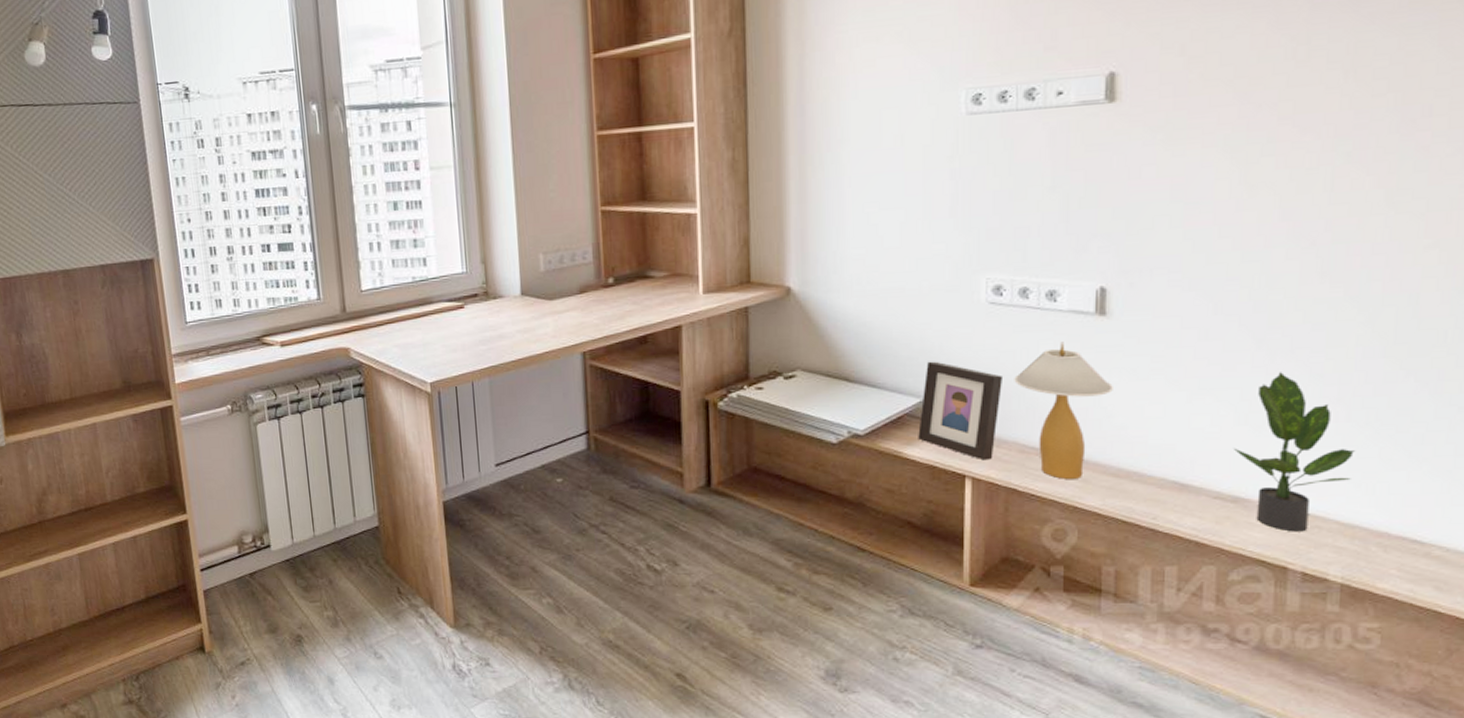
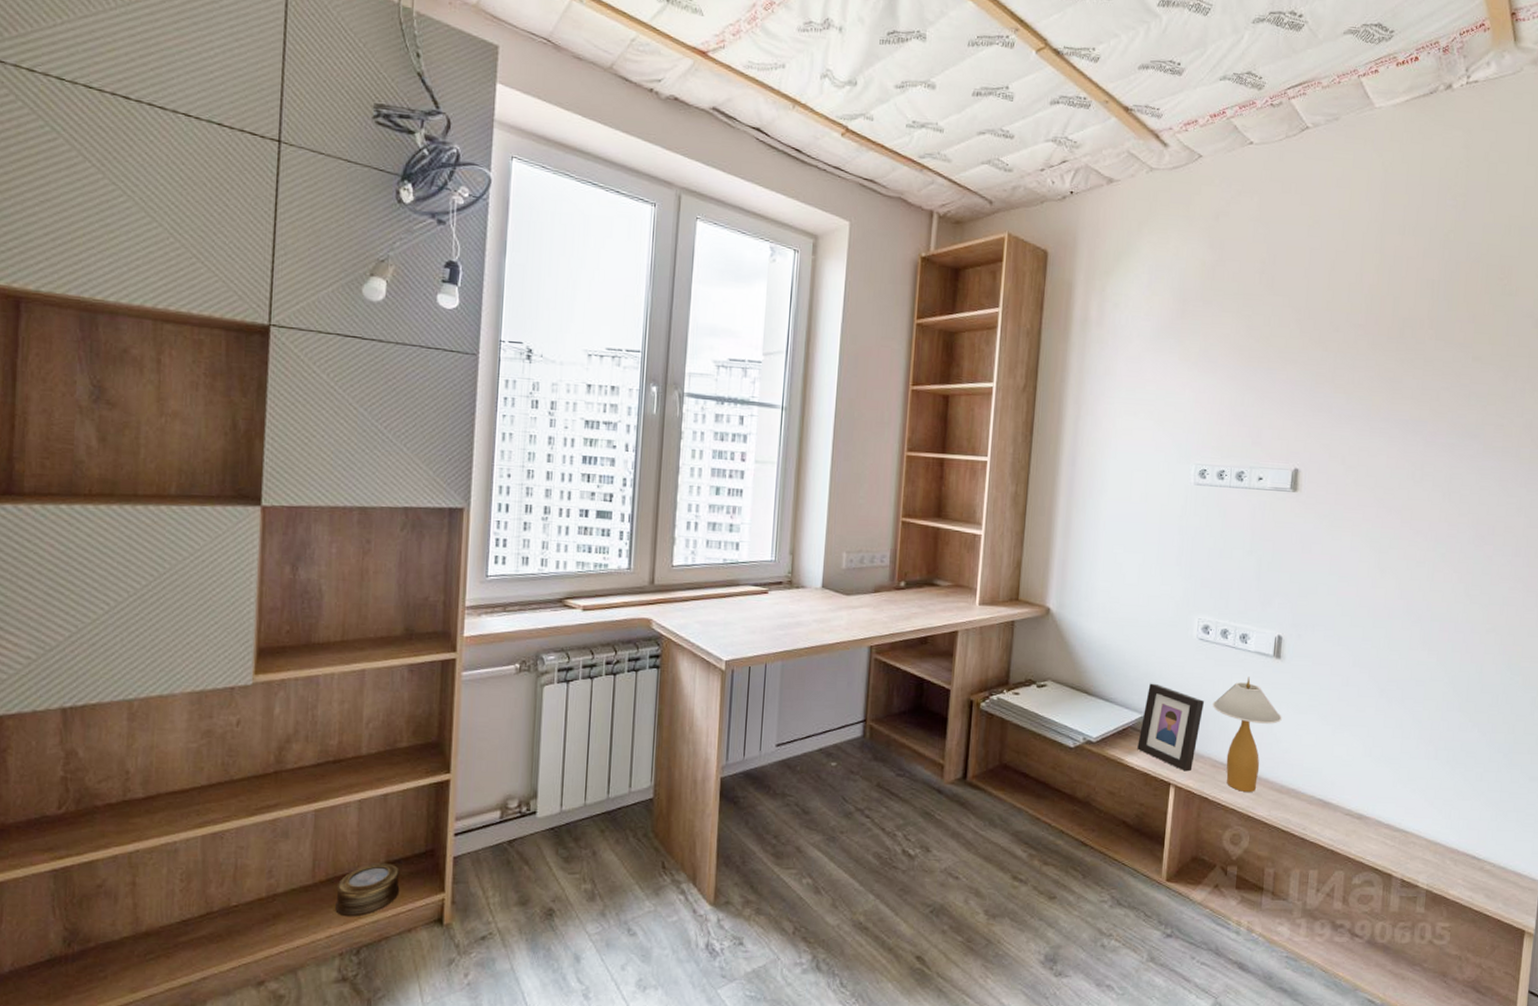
decorative box: none [109,599,163,647] -> present [335,863,401,917]
potted plant: present [1234,372,1356,532] -> none [1361,716,1440,846]

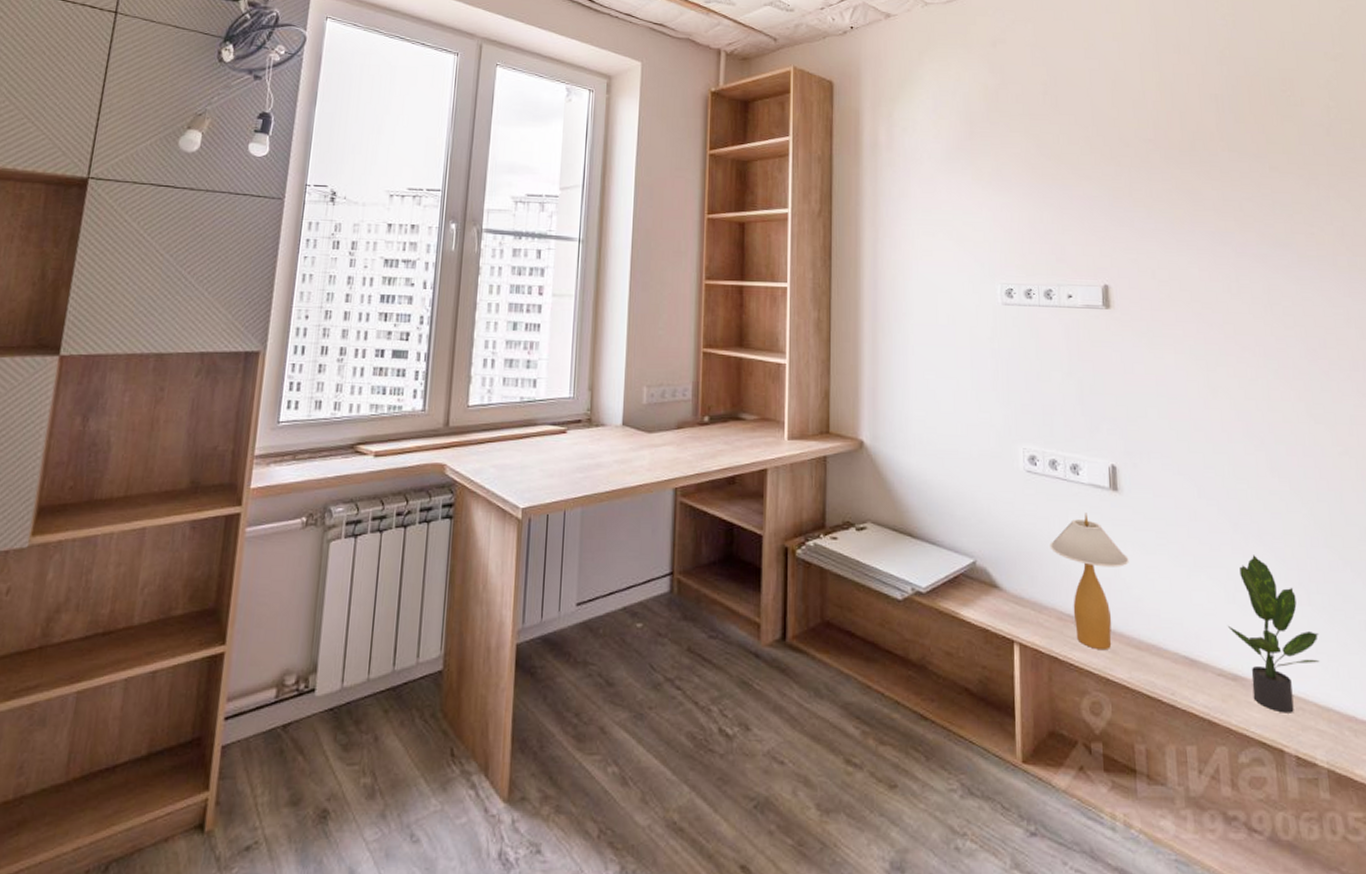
decorative box: present [335,863,401,917] -> none [86,755,163,824]
picture frame: present [1137,683,1204,772] -> none [972,522,1041,626]
potted plant: none [1361,716,1440,846] -> present [1228,555,1320,713]

